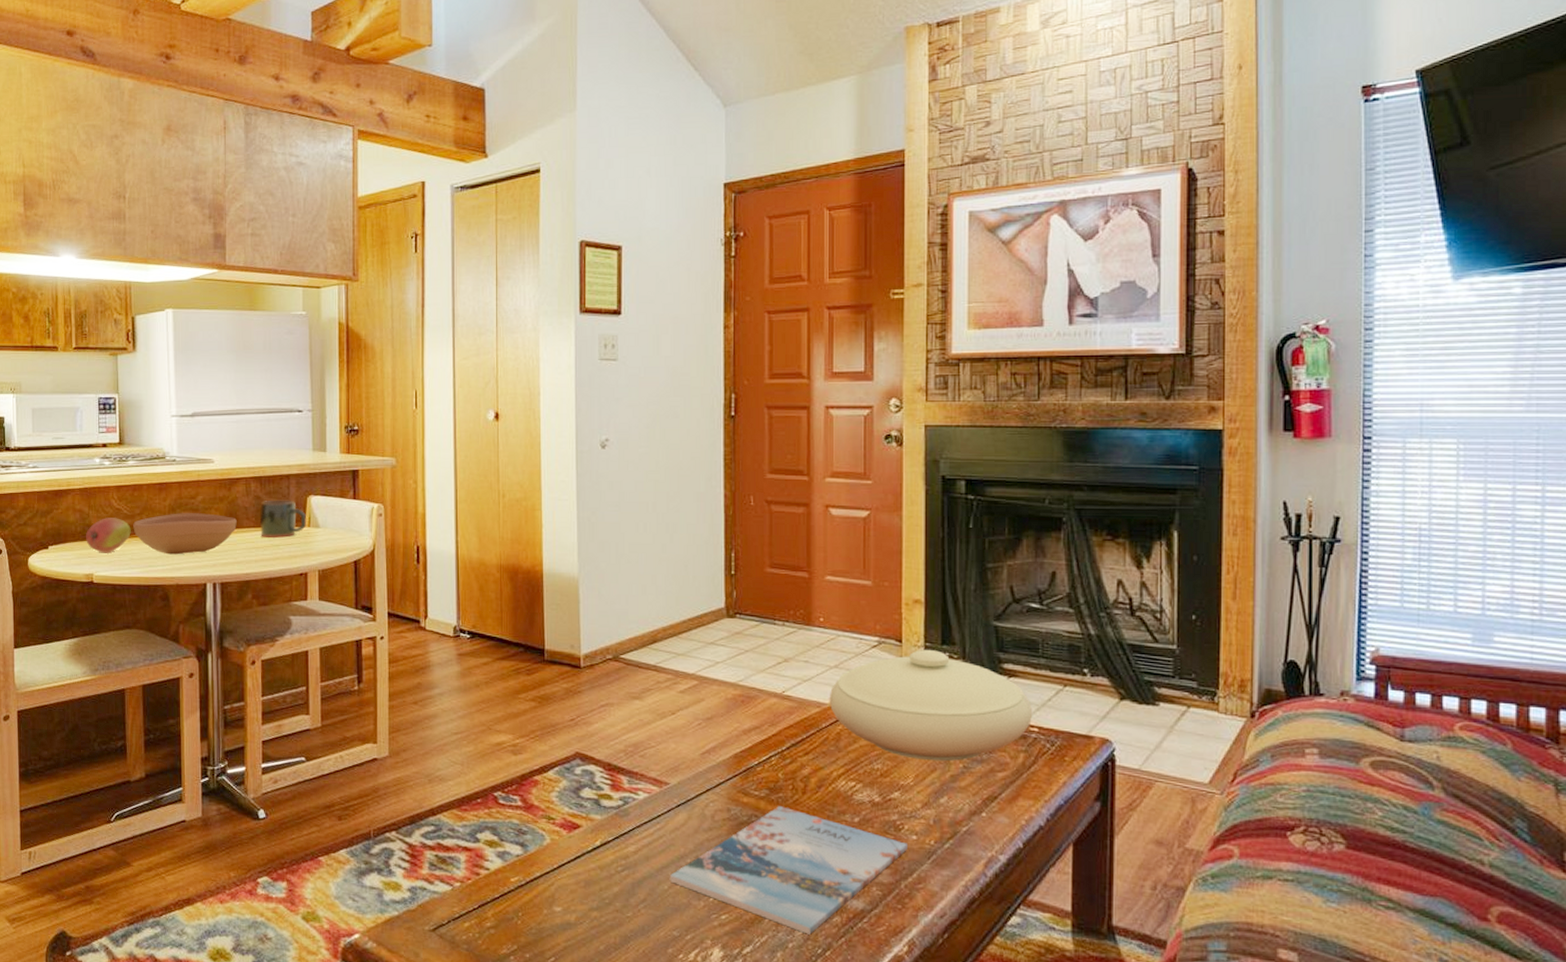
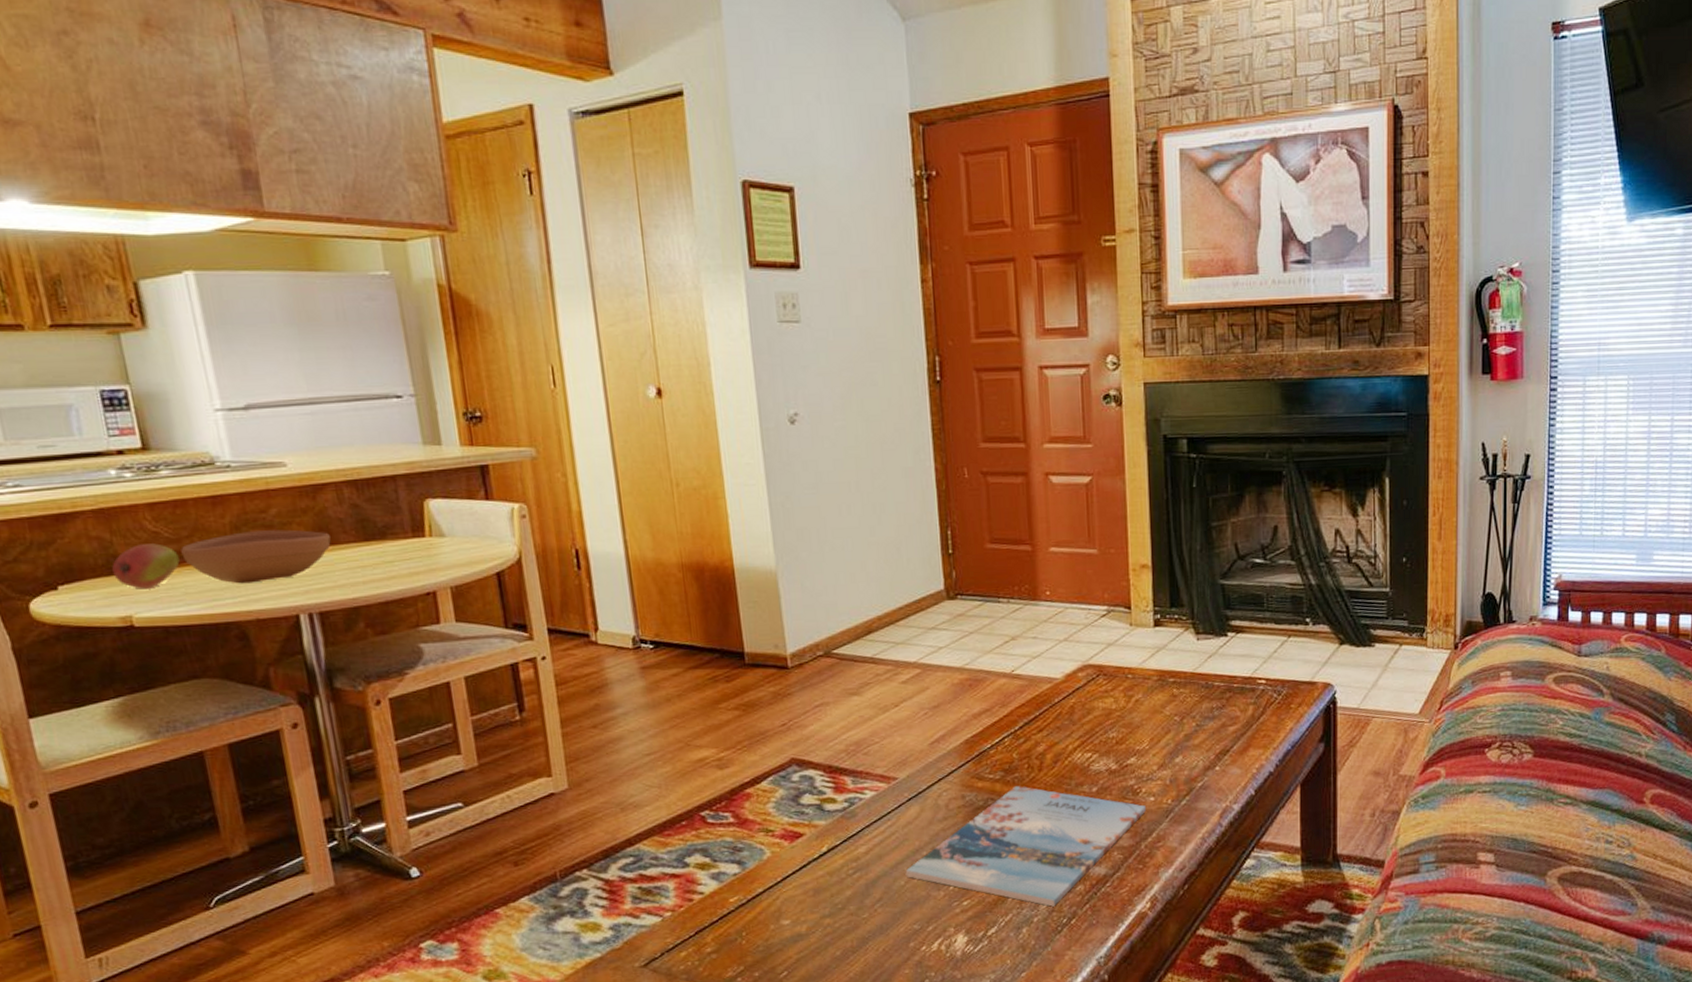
mug: present [259,500,306,539] -> none [359,506,426,555]
decorative bowl: present [829,650,1033,762] -> none [1060,614,1260,724]

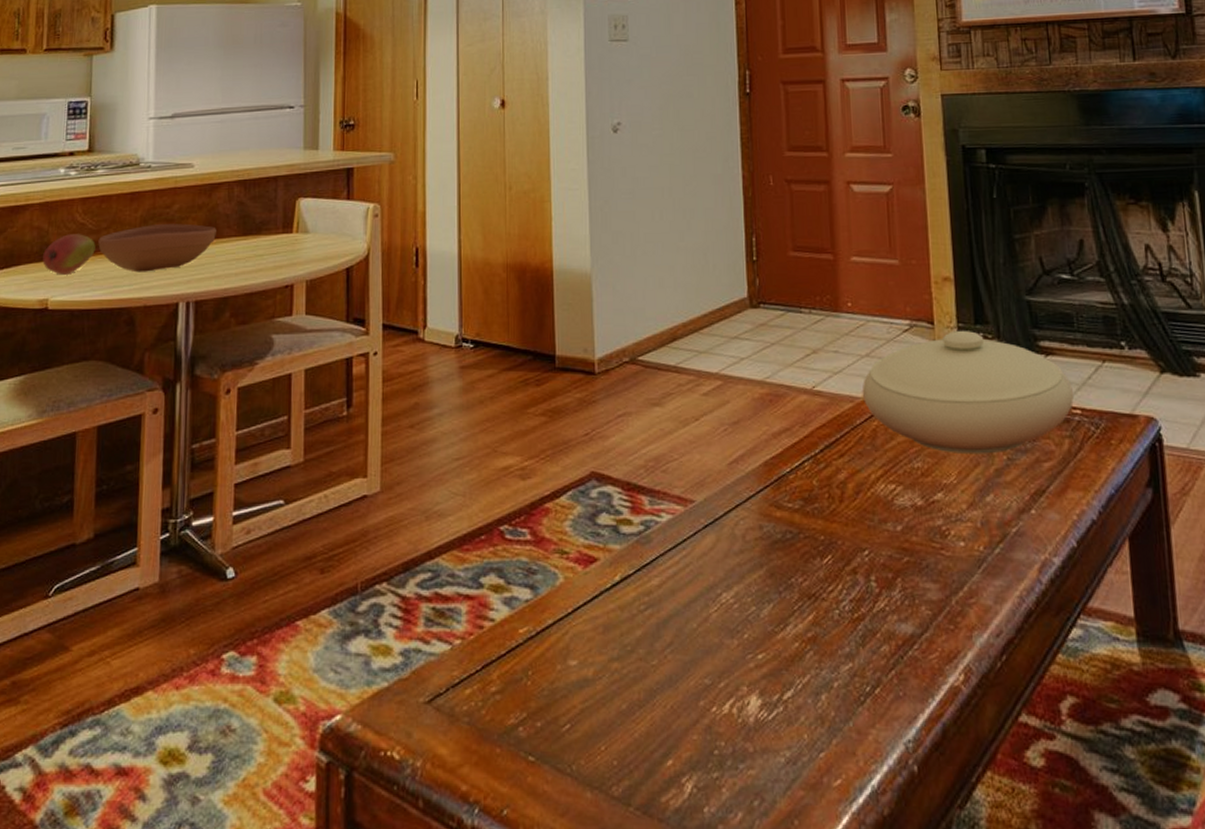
magazine: present [905,786,1146,907] -> none [698,518,956,670]
decorative bowl: none [1060,614,1260,724] -> present [862,331,1074,455]

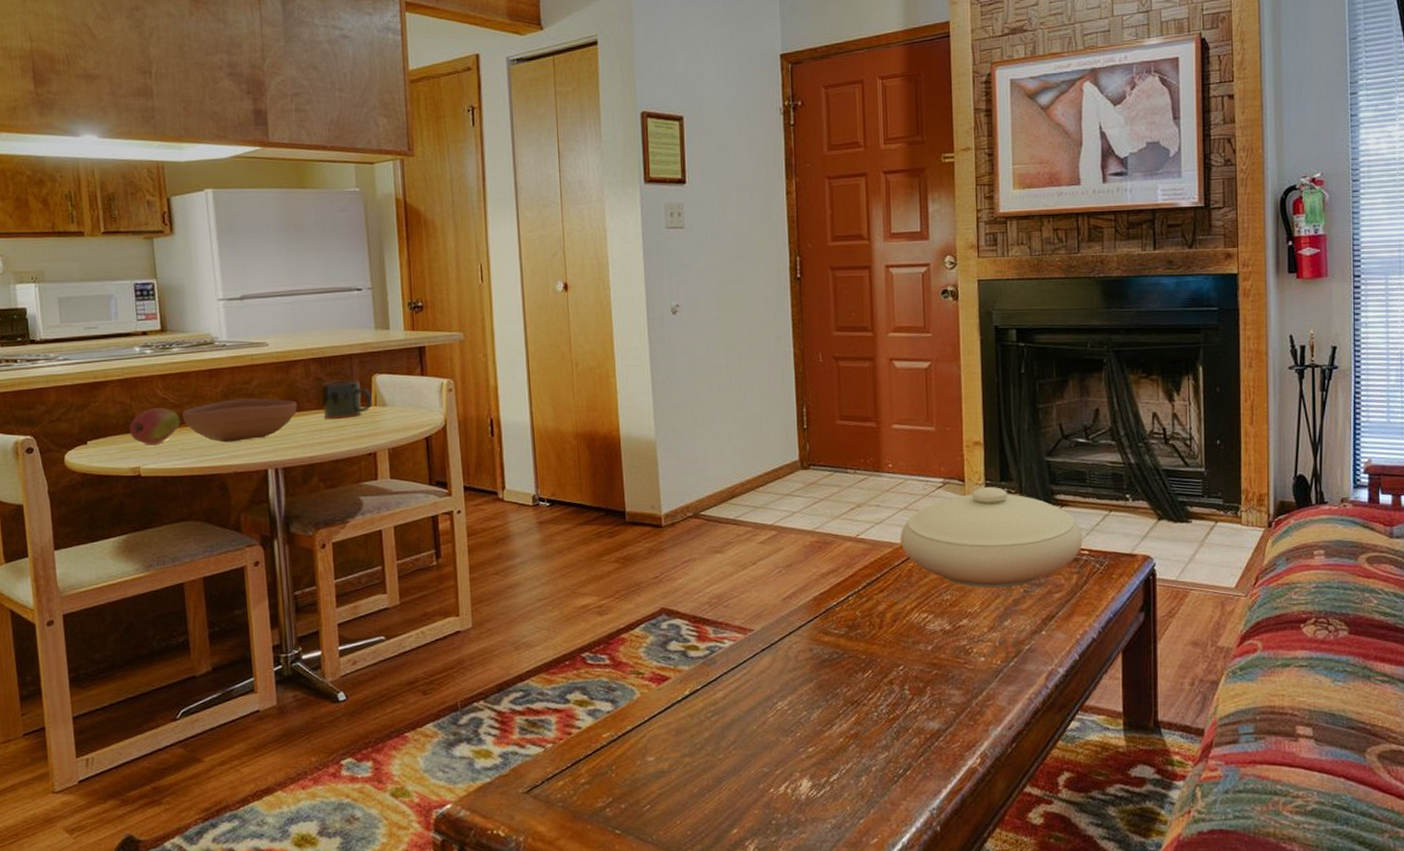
mug: none [242,204,294,248] -> present [320,380,372,420]

